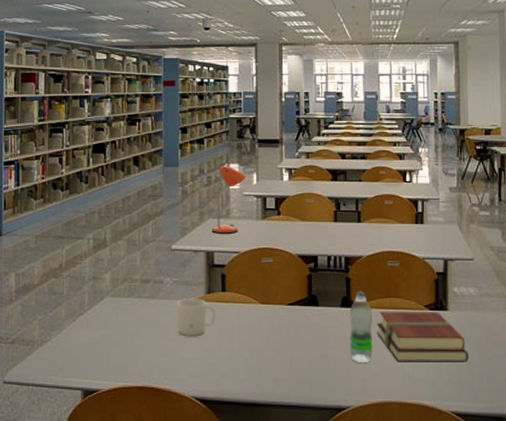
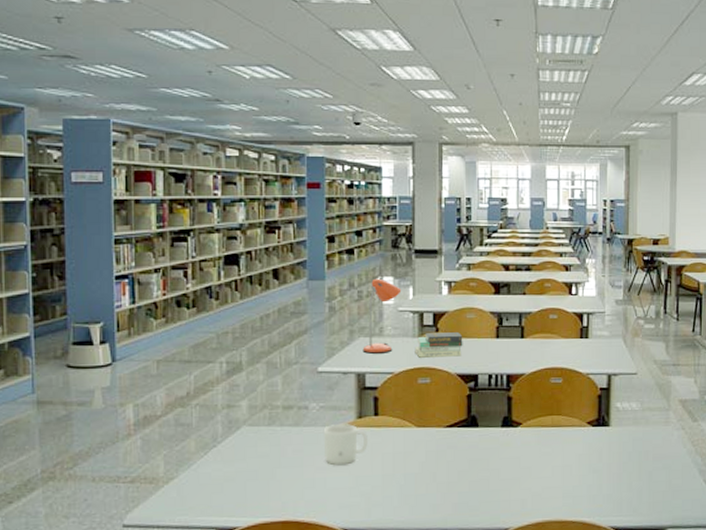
books: none [258,216,303,239] -> present [415,332,463,358]
bottle: present [349,290,373,362] -> none [510,409,534,483]
books: present [376,312,469,362] -> none [537,428,629,481]

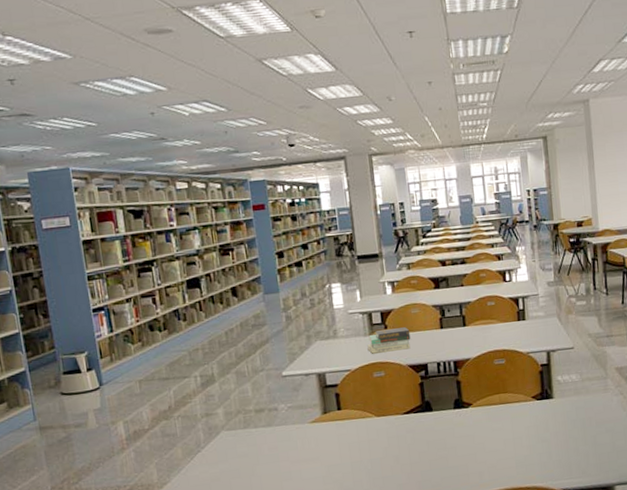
mug: present [323,424,368,466] -> none [293,420,335,458]
desk lamp: present [362,278,402,354] -> none [320,285,350,355]

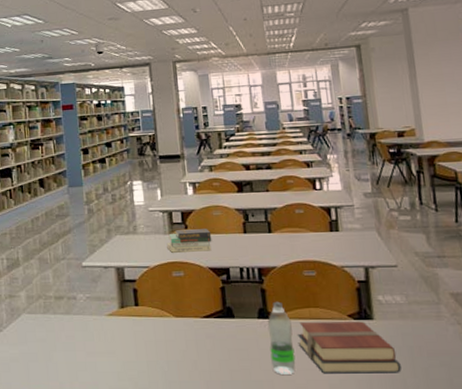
bottle: none [462,391,487,458] -> present [267,301,296,374]
books: none [488,401,575,452] -> present [297,321,401,374]

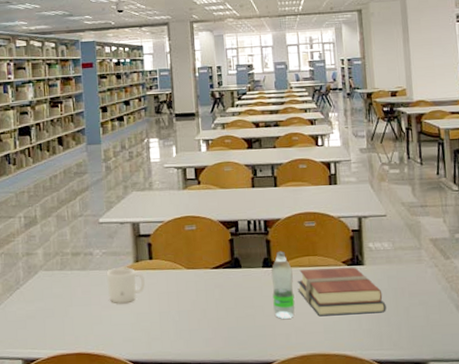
mug: none [90,313,131,351] -> present [106,267,145,304]
books: present [167,229,212,253] -> none [180,184,223,208]

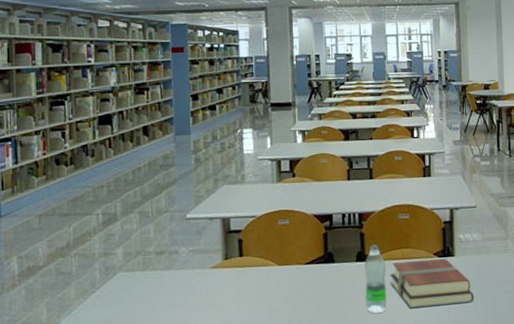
mug: present [106,267,145,304] -> none [193,265,234,305]

